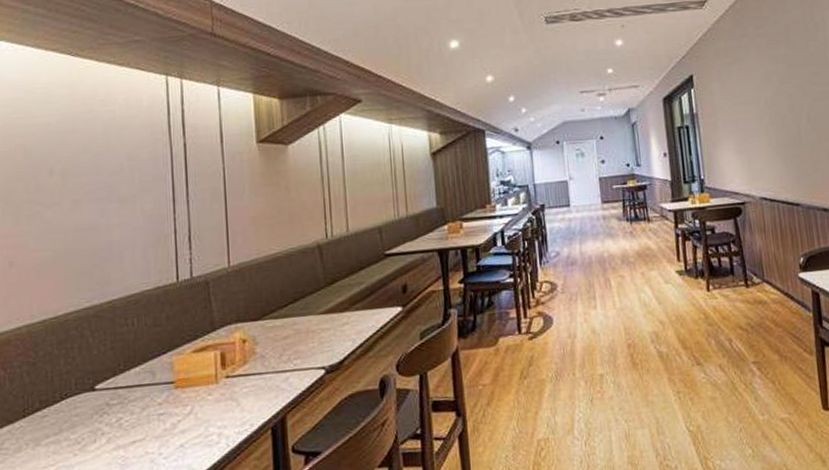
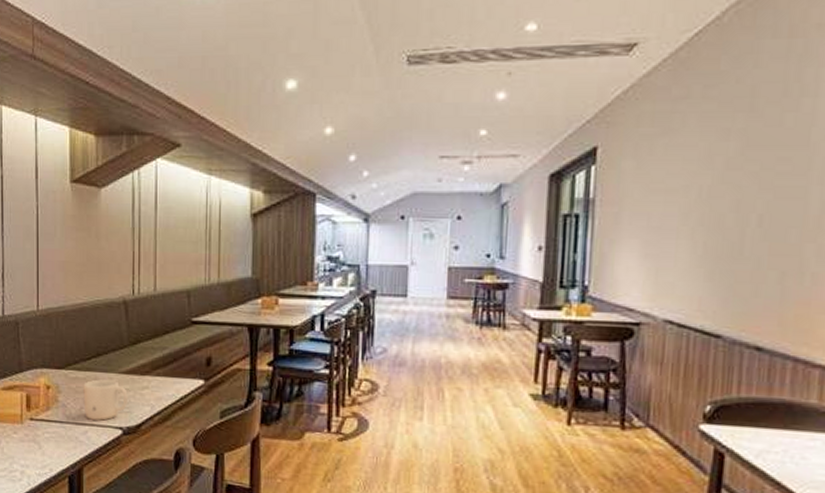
mug: none [282,322,329,366] -> present [83,379,128,422]

